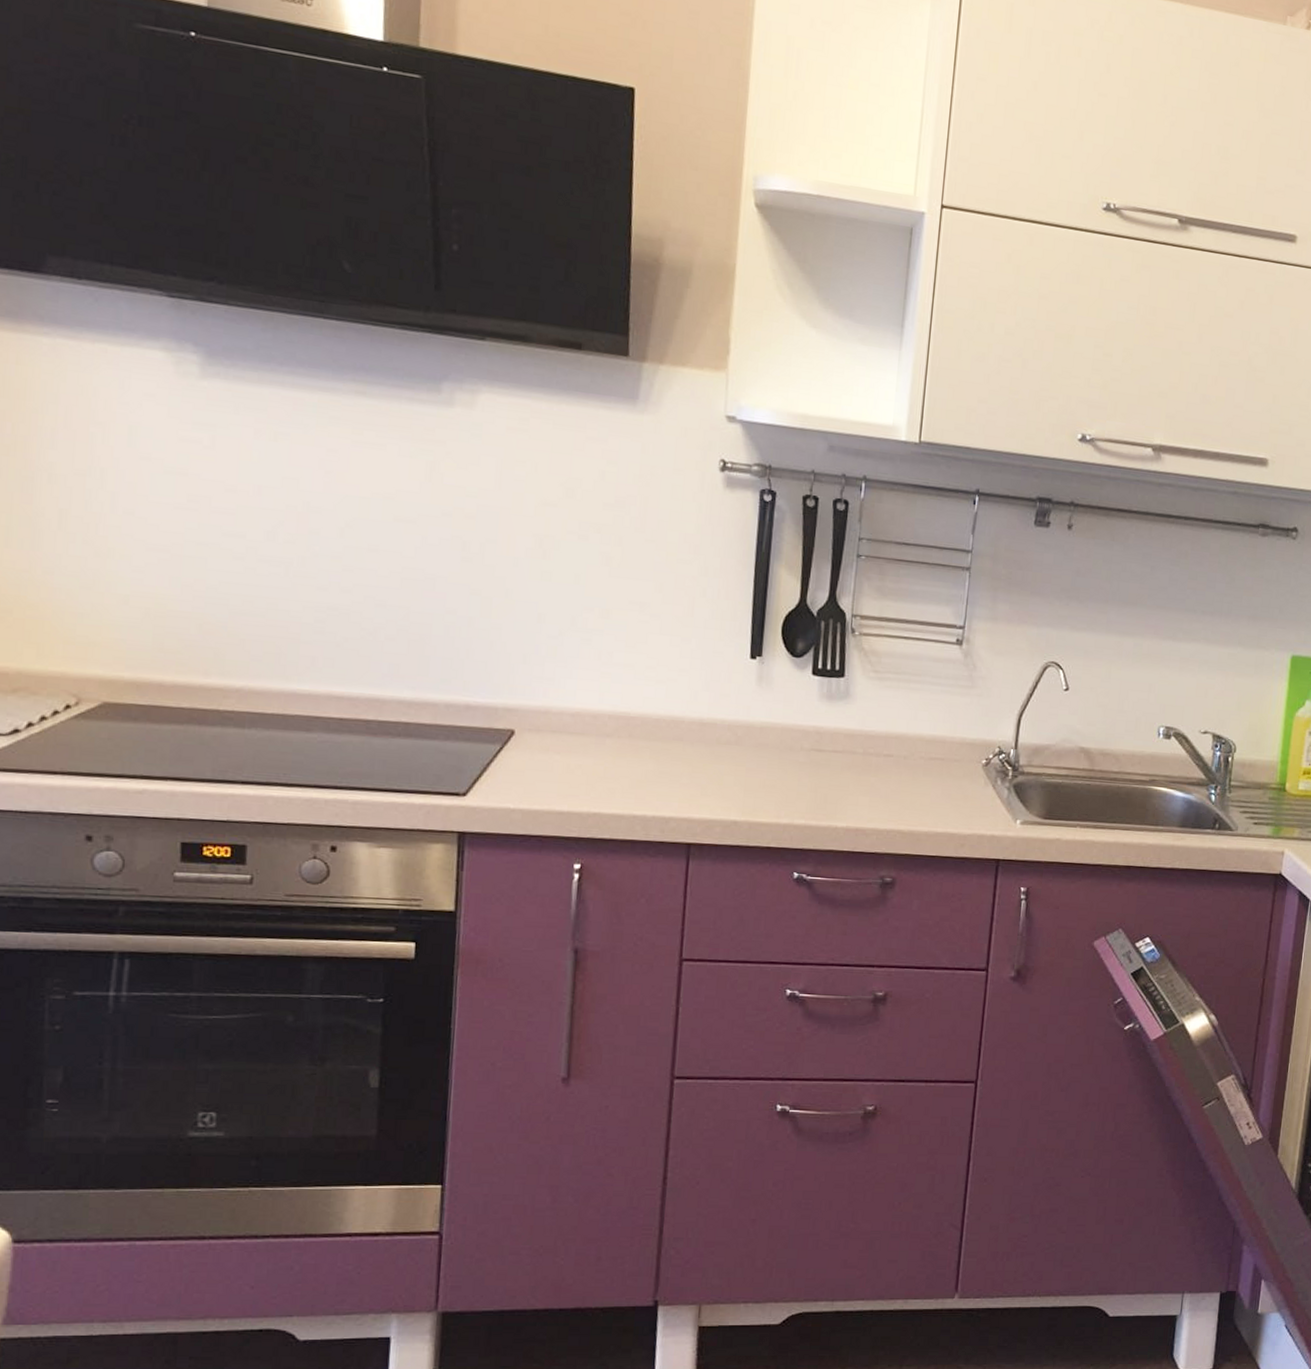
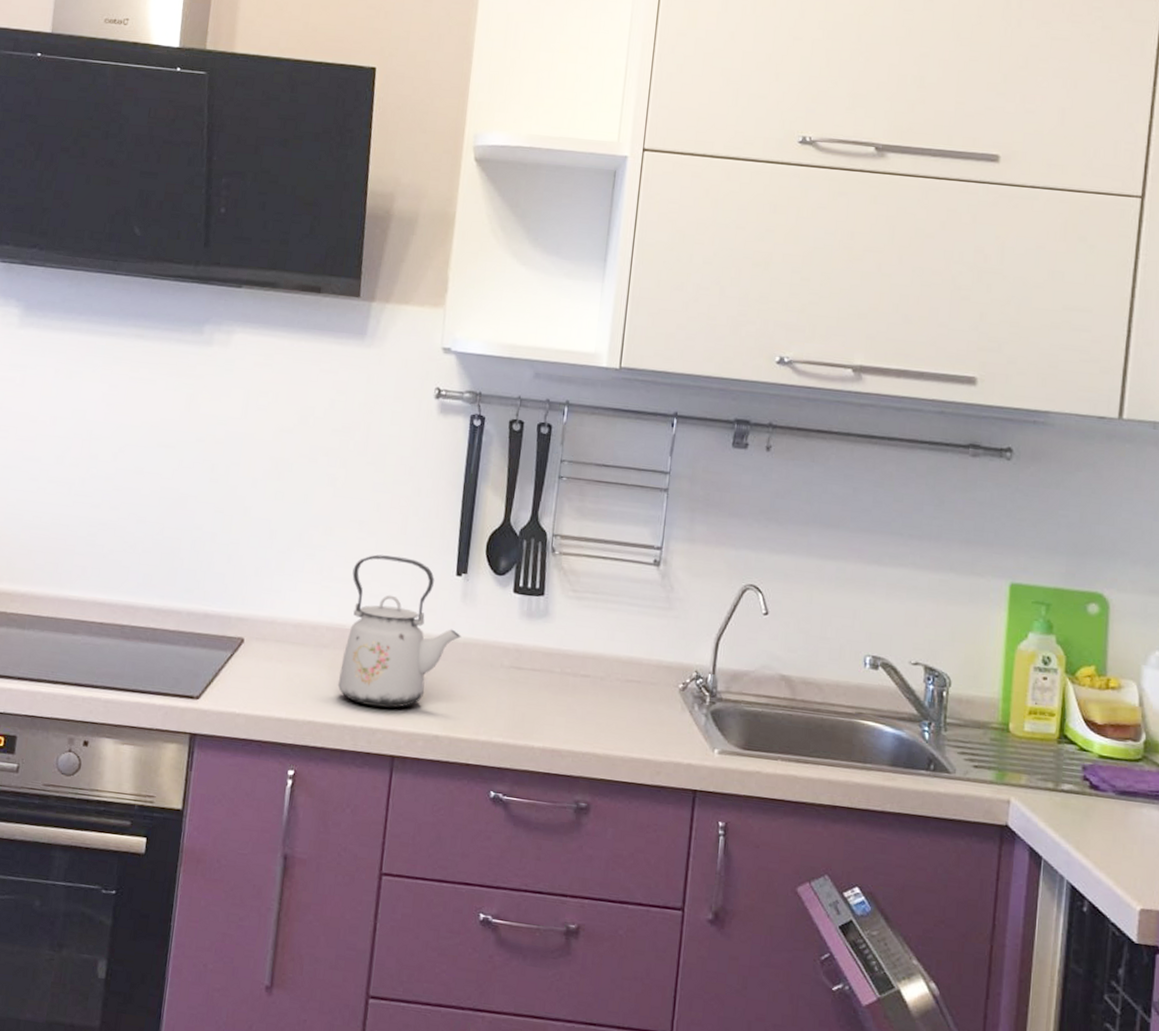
kettle: none [624,638,758,796] -> present [337,554,461,708]

